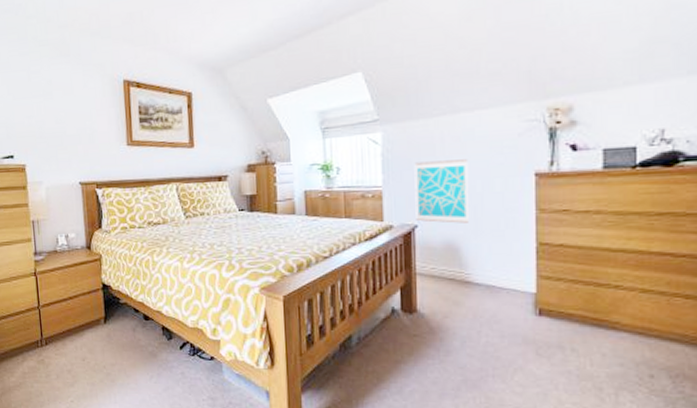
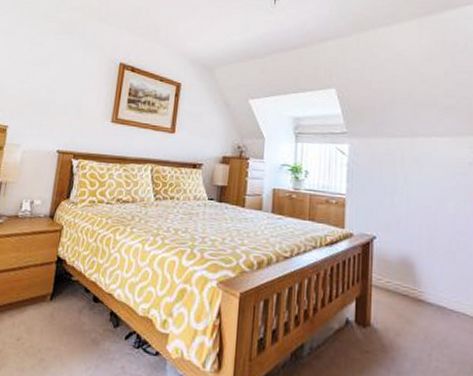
wall art: present [414,159,469,224] -> none [375,176,425,241]

